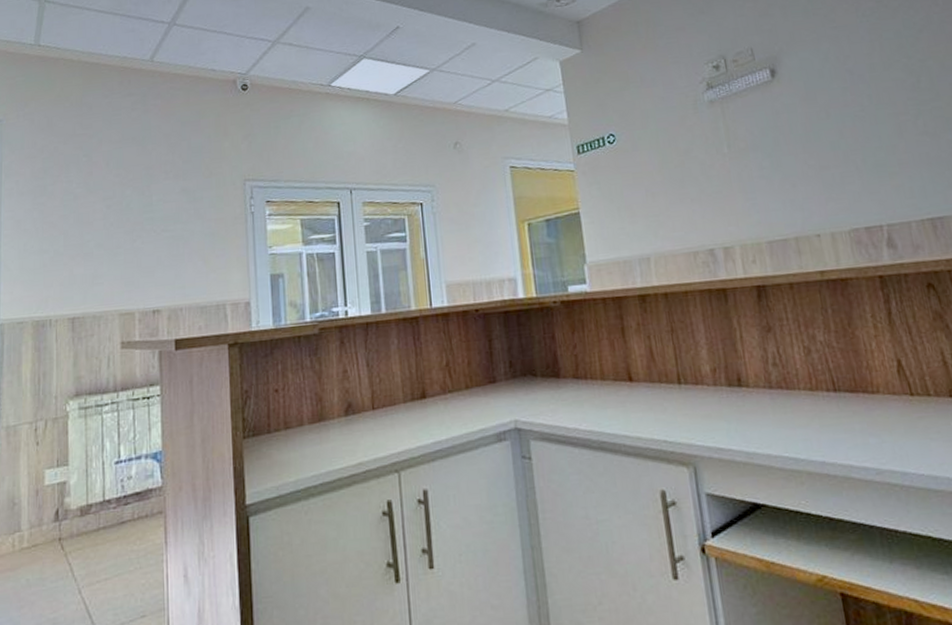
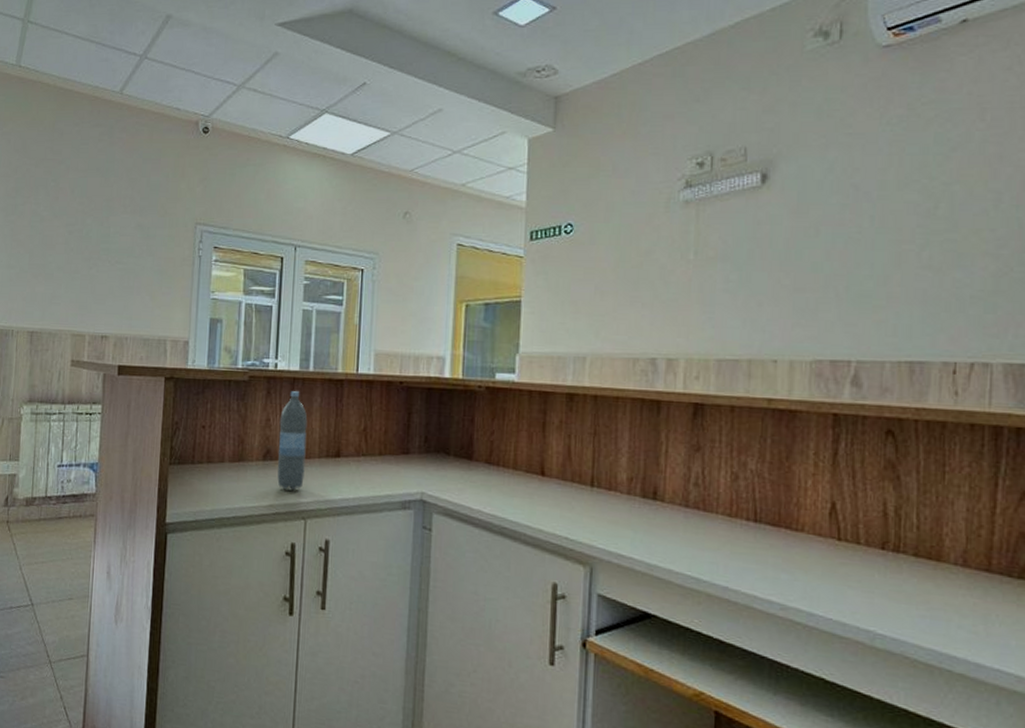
water bottle: none [357,336,392,443] -> present [277,391,308,490]

